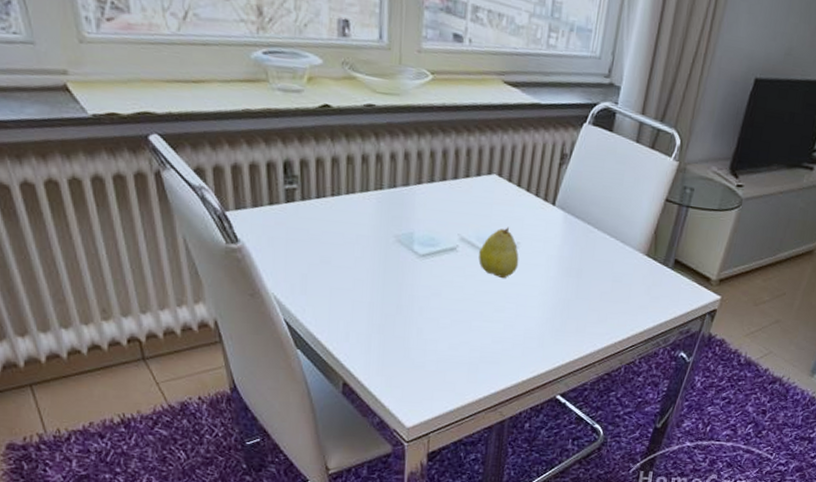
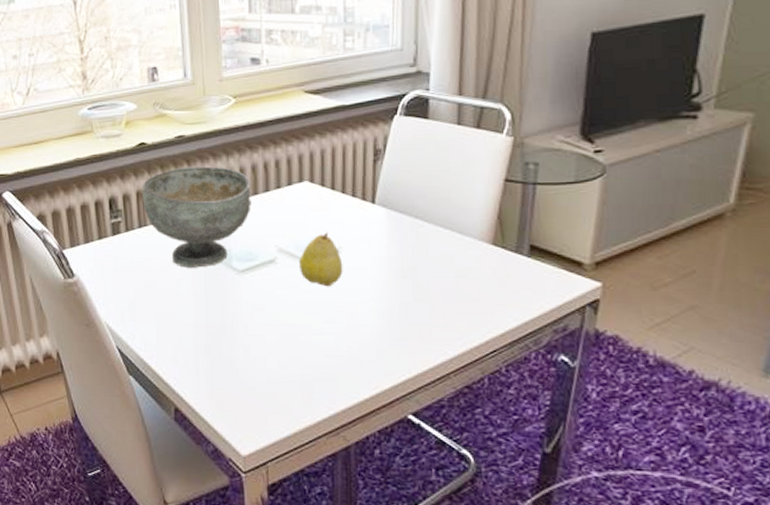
decorative bowl: none [322,139,440,248] -> present [141,166,251,268]

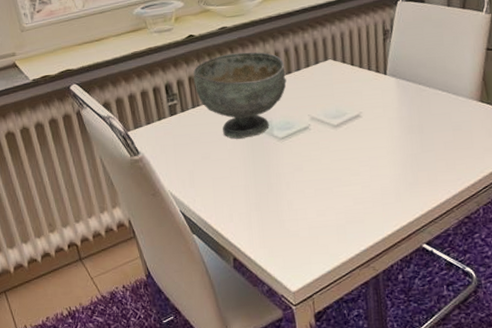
fruit: present [299,232,343,286] -> none [328,101,365,145]

